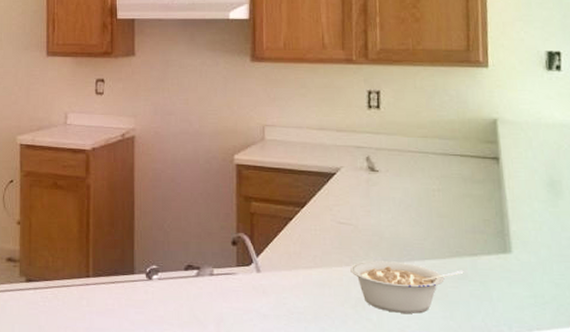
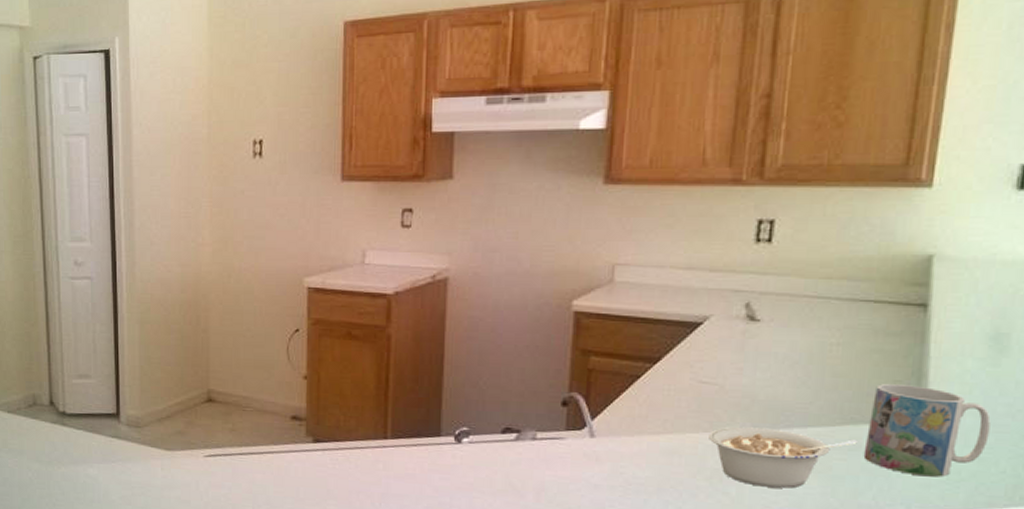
mug: none [470,223,560,301] -> present [863,384,991,477]

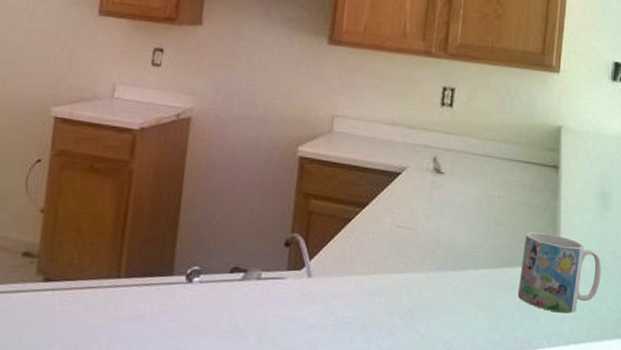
legume: present [709,427,857,489] -> none [404,268,513,325]

